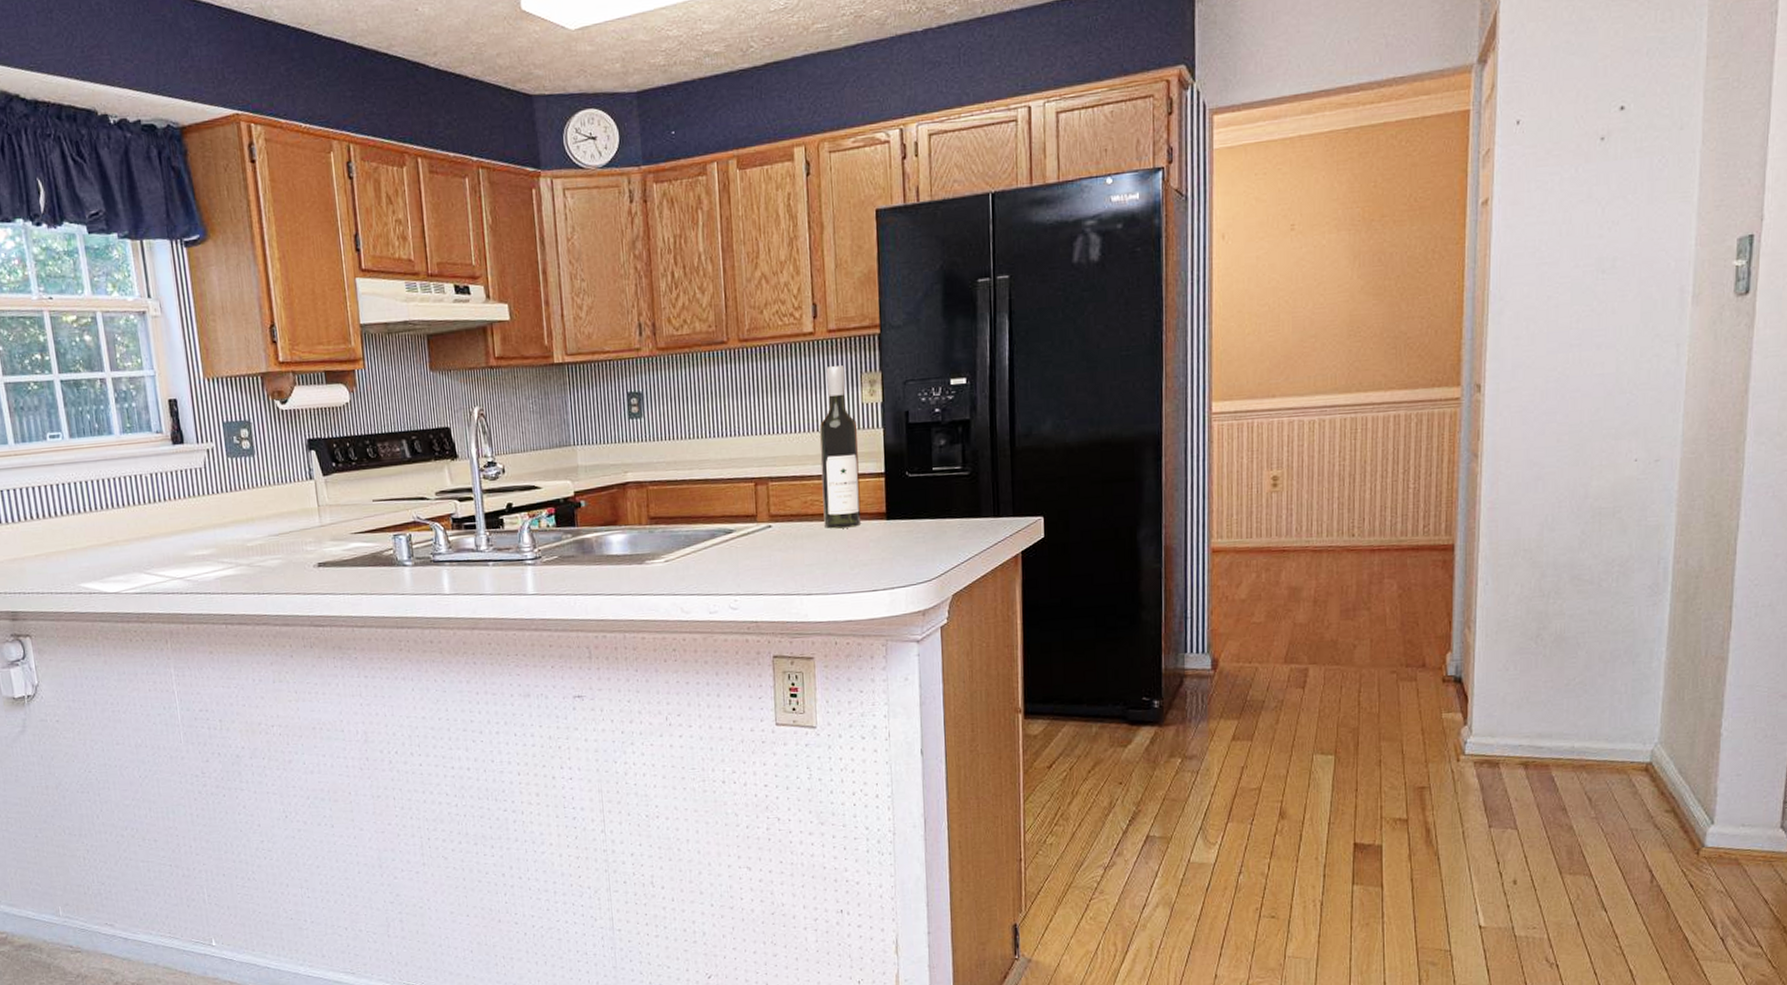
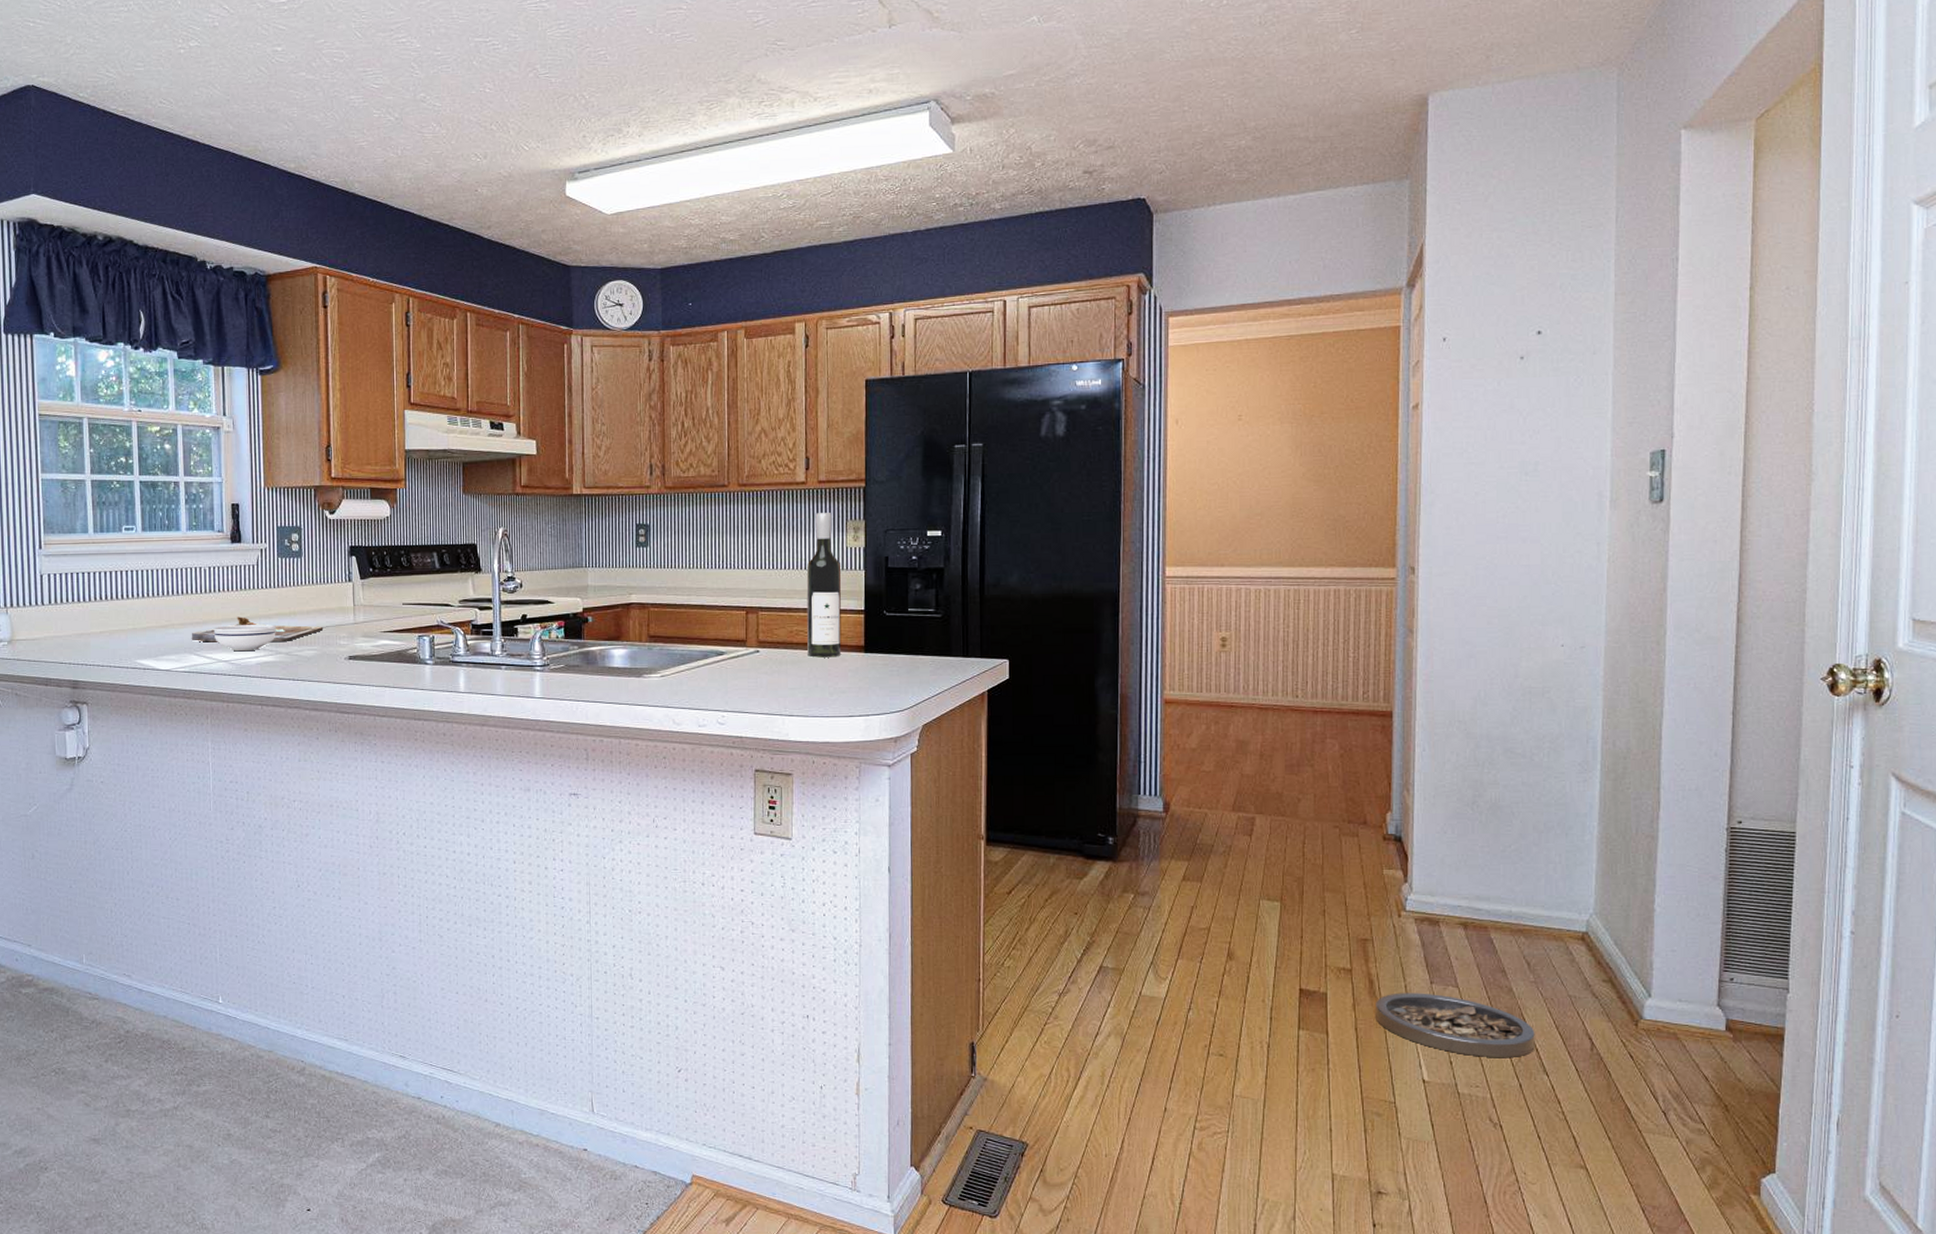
cutting board: none [138,527,287,559] -> present [191,617,324,642]
bowl: none [163,534,234,566] -> present [213,624,276,652]
pet bowl: none [1431,837,1595,898] -> present [1374,993,1535,1057]

